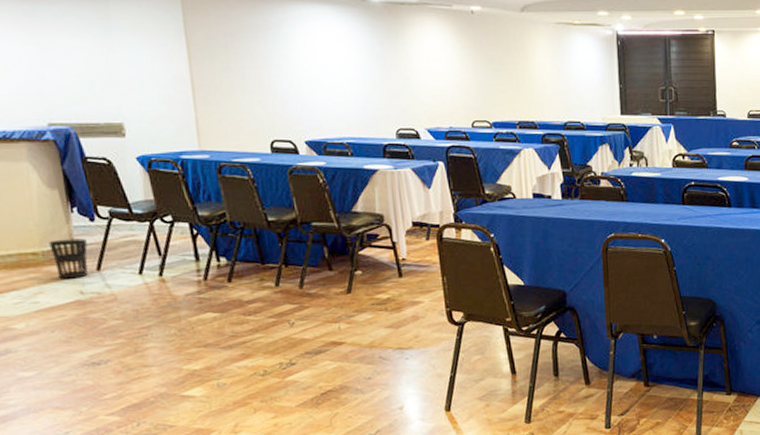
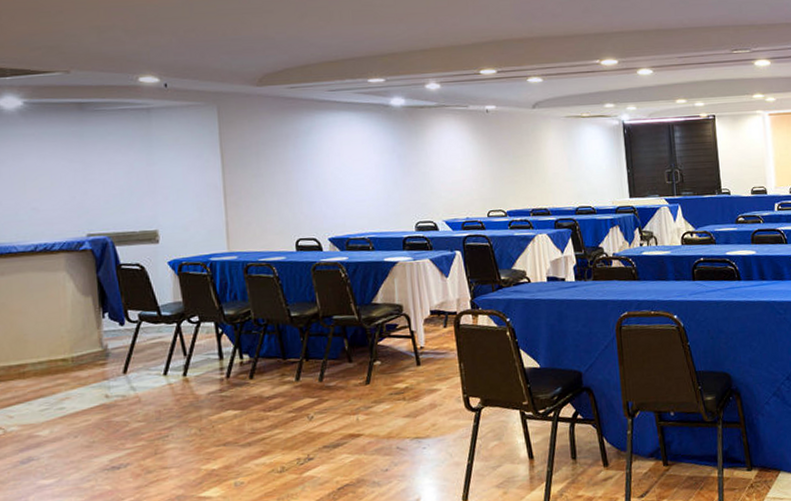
wastebasket: present [48,238,88,279] -> none [79,342,116,384]

